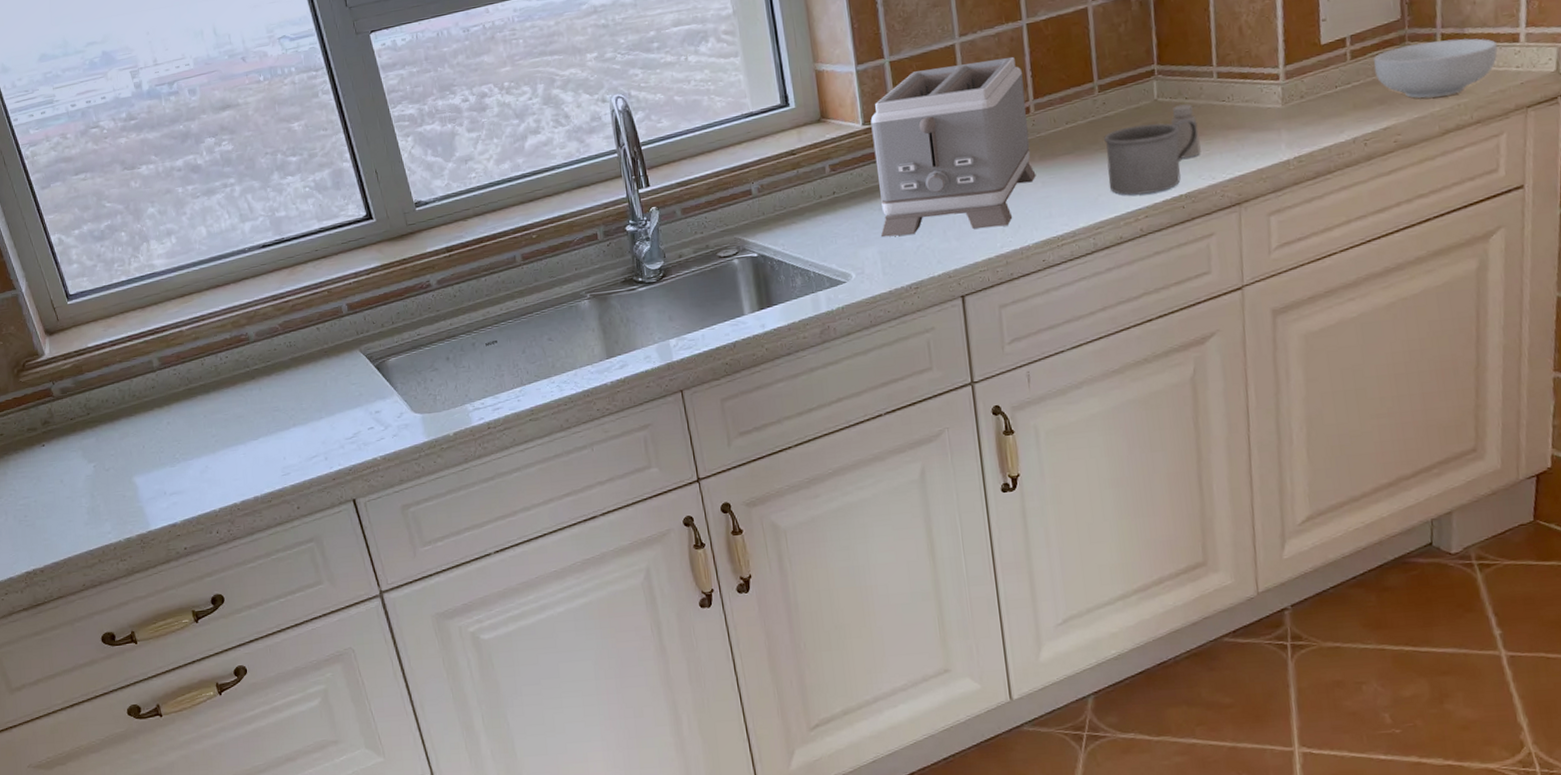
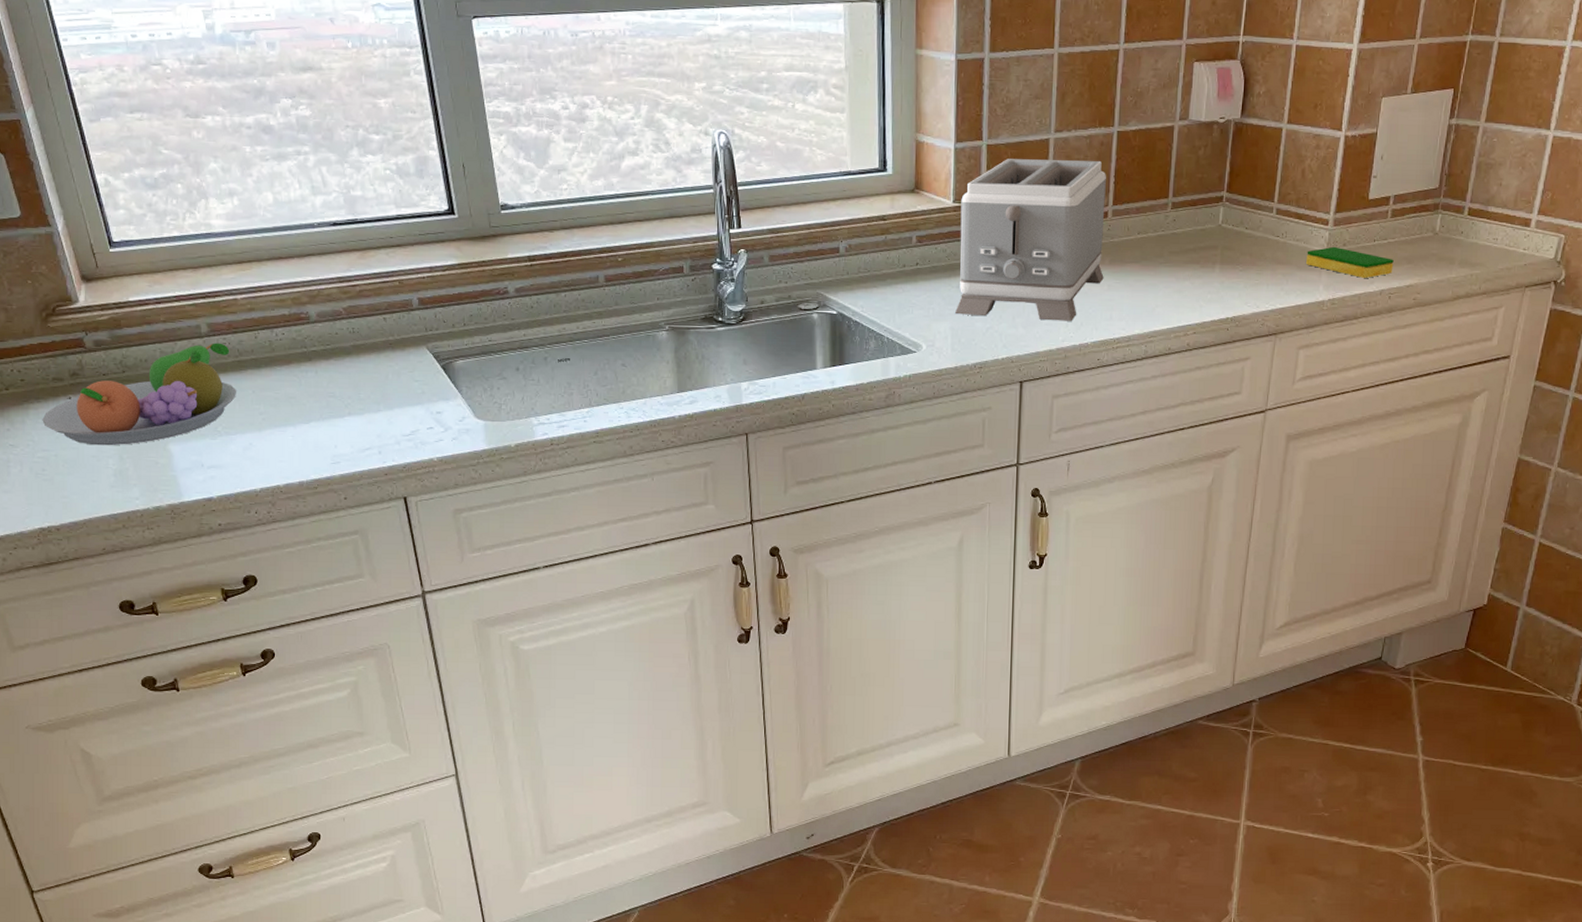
fruit bowl: none [21,374,190,488] -> present [42,343,236,446]
mug: present [1104,118,1199,196] -> none [1166,246,1252,312]
saltshaker: present [1170,104,1201,159] -> none [1229,232,1252,284]
dish sponge: none [1260,100,1364,129] -> present [1305,246,1394,278]
cereal bowl: present [1373,38,1498,99] -> none [1408,213,1512,265]

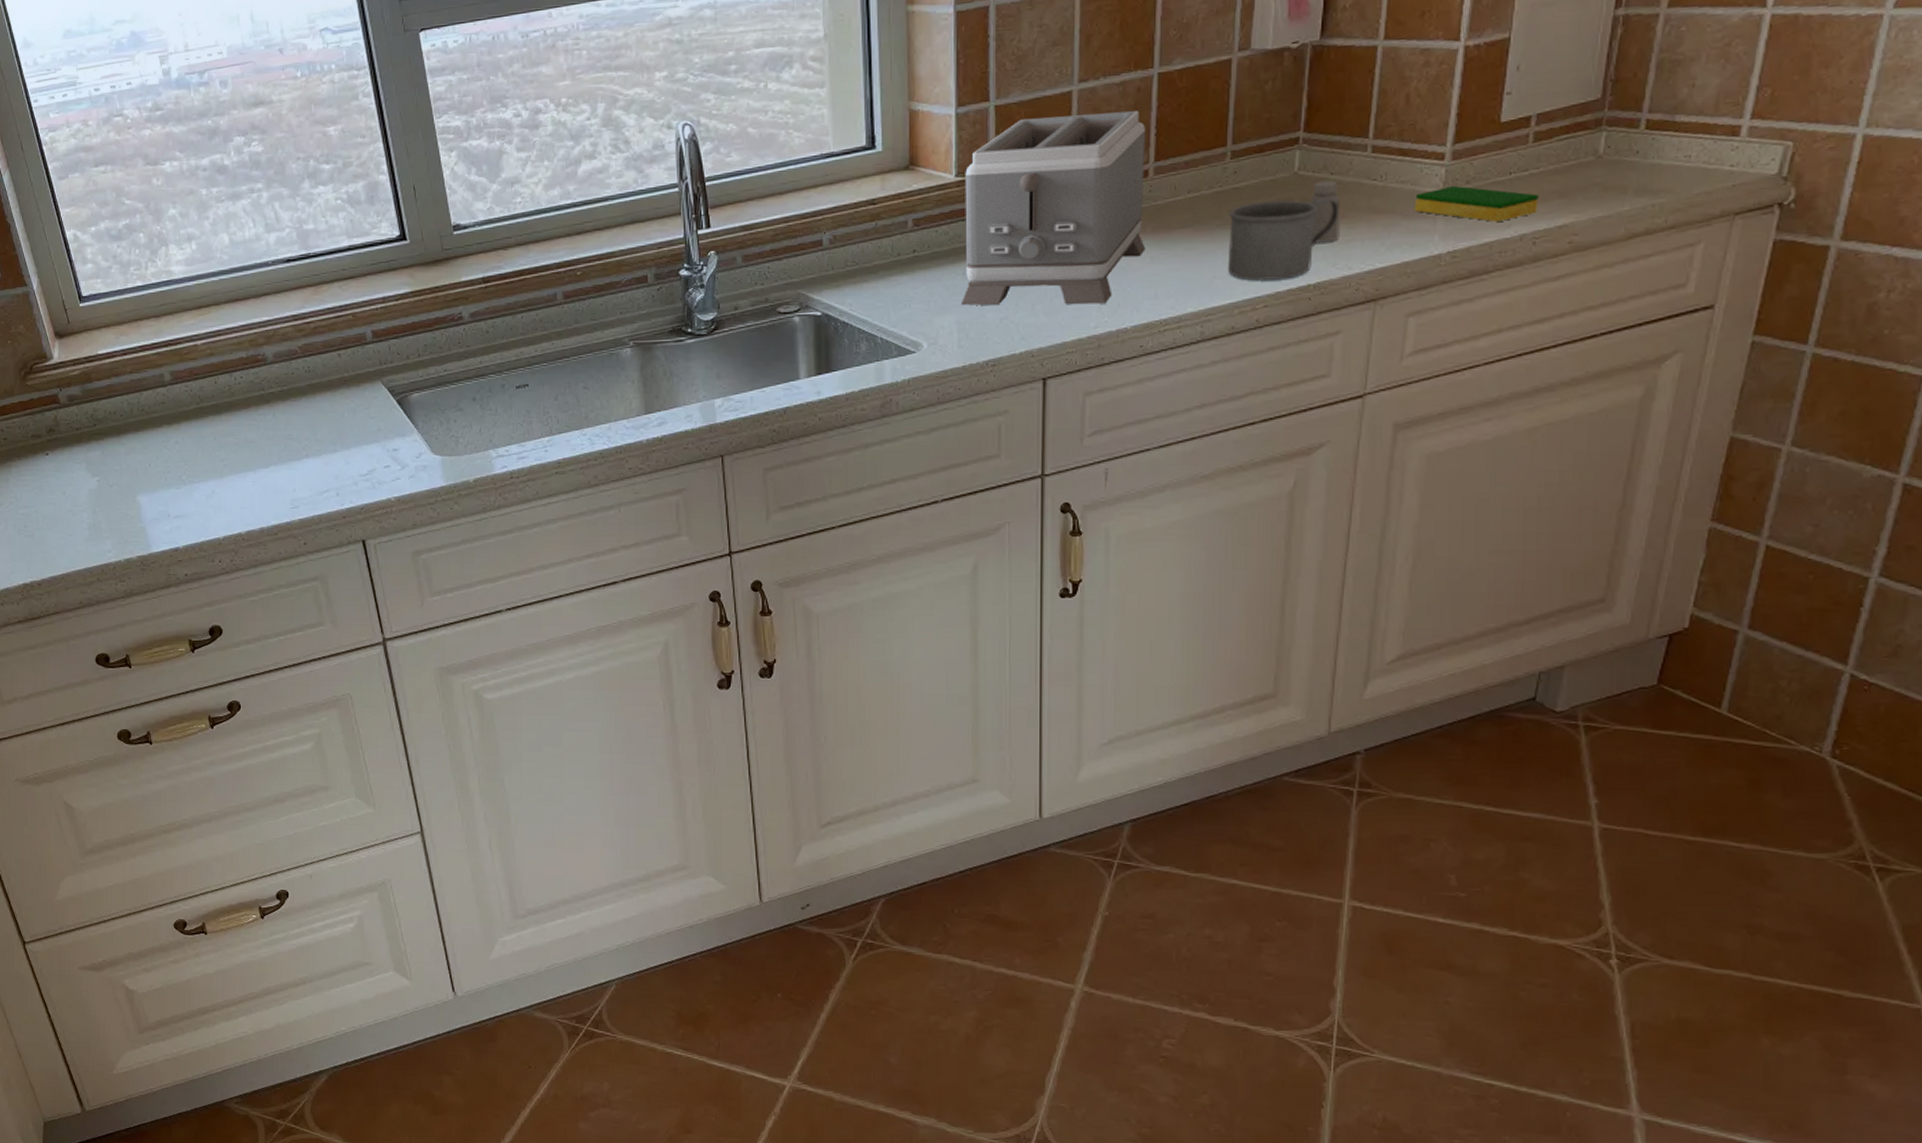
fruit bowl: present [42,343,236,446] -> none [23,390,199,500]
mug: none [1166,246,1252,312] -> present [1227,197,1340,282]
saltshaker: none [1229,232,1252,284] -> present [1309,179,1340,243]

